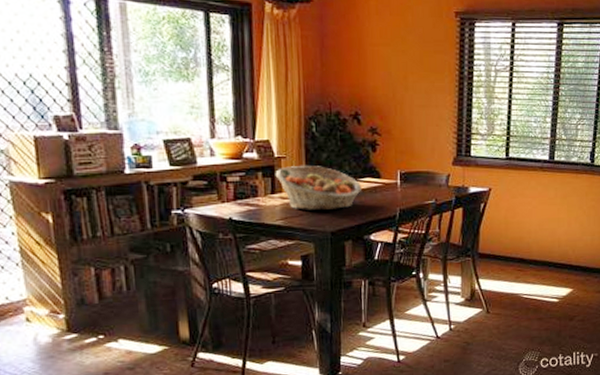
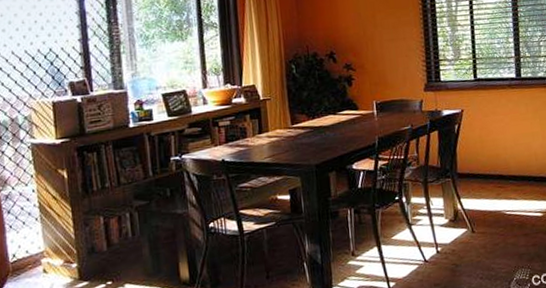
fruit basket: present [275,166,361,211] -> none [261,104,341,147]

